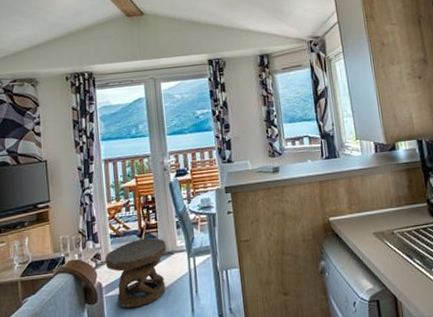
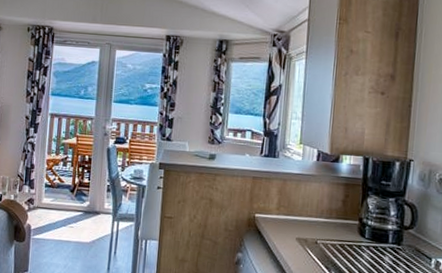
side table: present [105,237,167,309] -> none [37,193,95,254]

